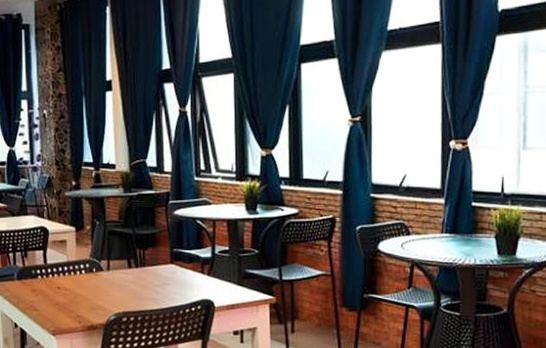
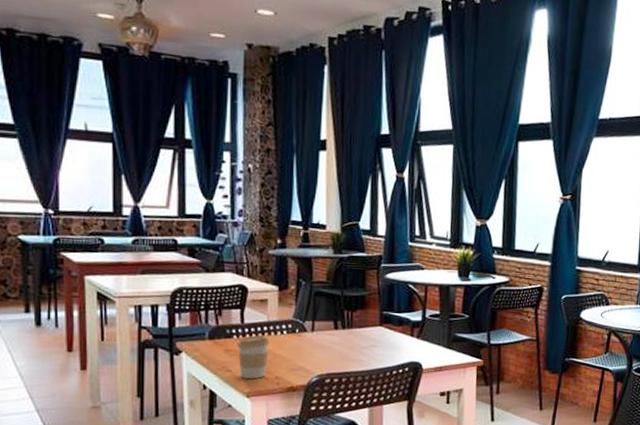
coffee cup: none [42,275,70,318] -> present [237,335,270,379]

